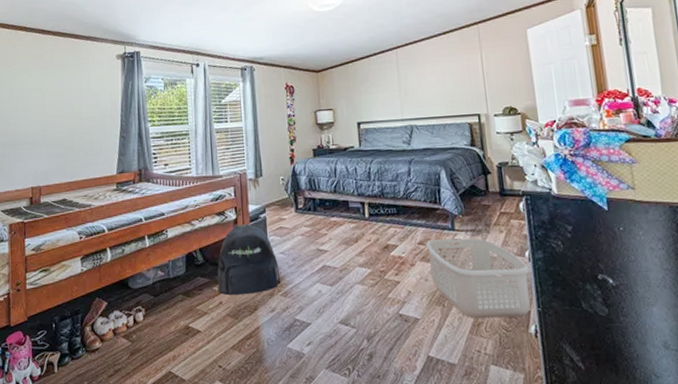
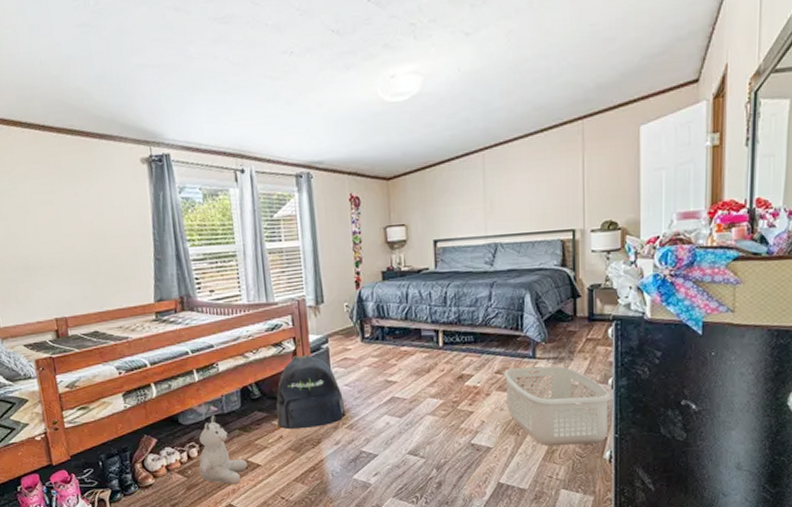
stuffed animal: none [144,279,189,351] -> present [199,415,248,485]

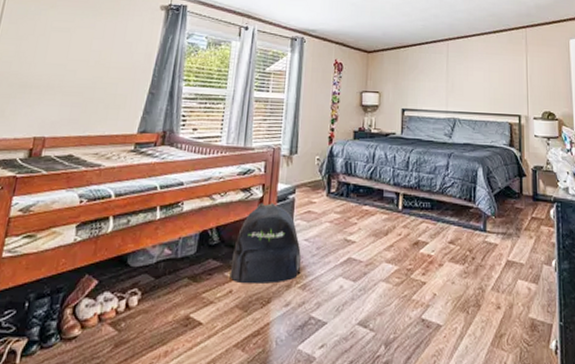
stuffed animal: present [199,415,248,485] -> none [134,258,189,346]
clothes hamper: present [503,365,612,446] -> none [456,240,556,331]

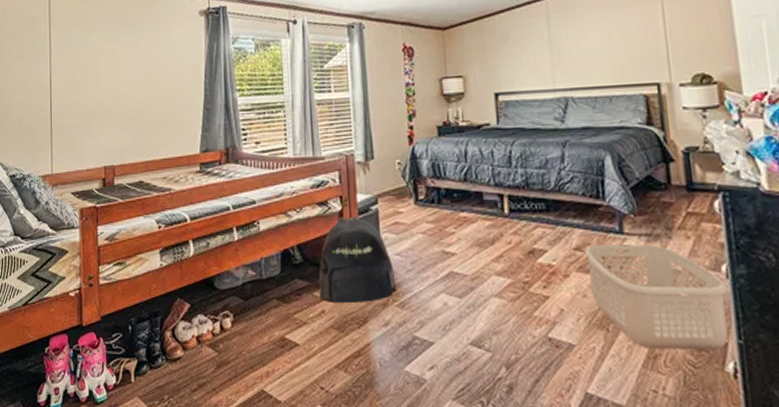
clothes hamper: none [456,240,556,331] -> present [584,244,728,351]

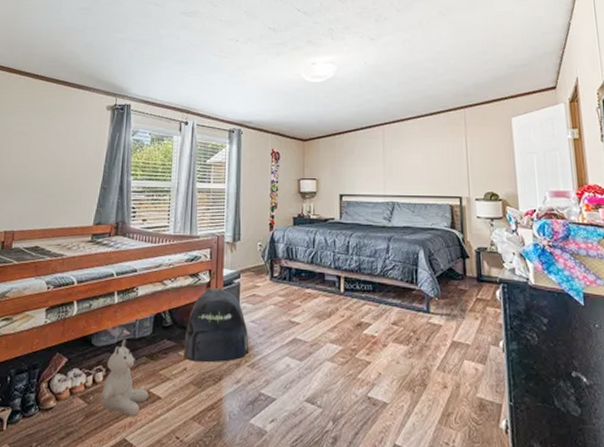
stuffed animal: none [232,280,285,366] -> present [101,339,149,417]
clothes hamper: present [584,244,728,351] -> none [399,321,504,411]

